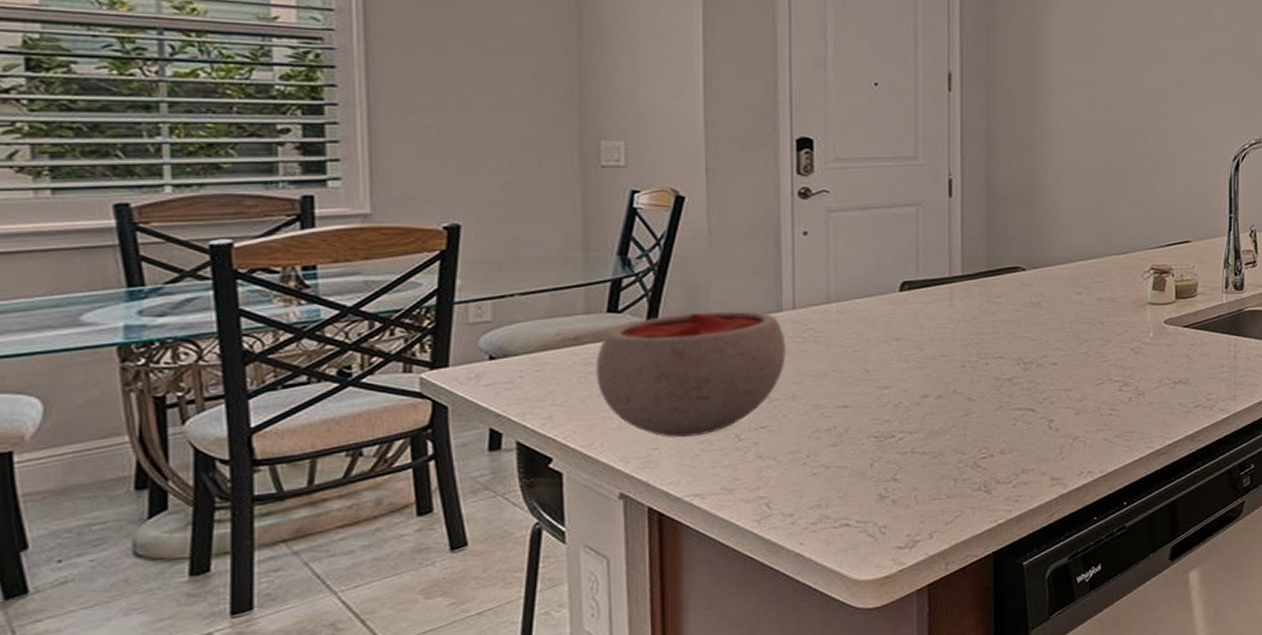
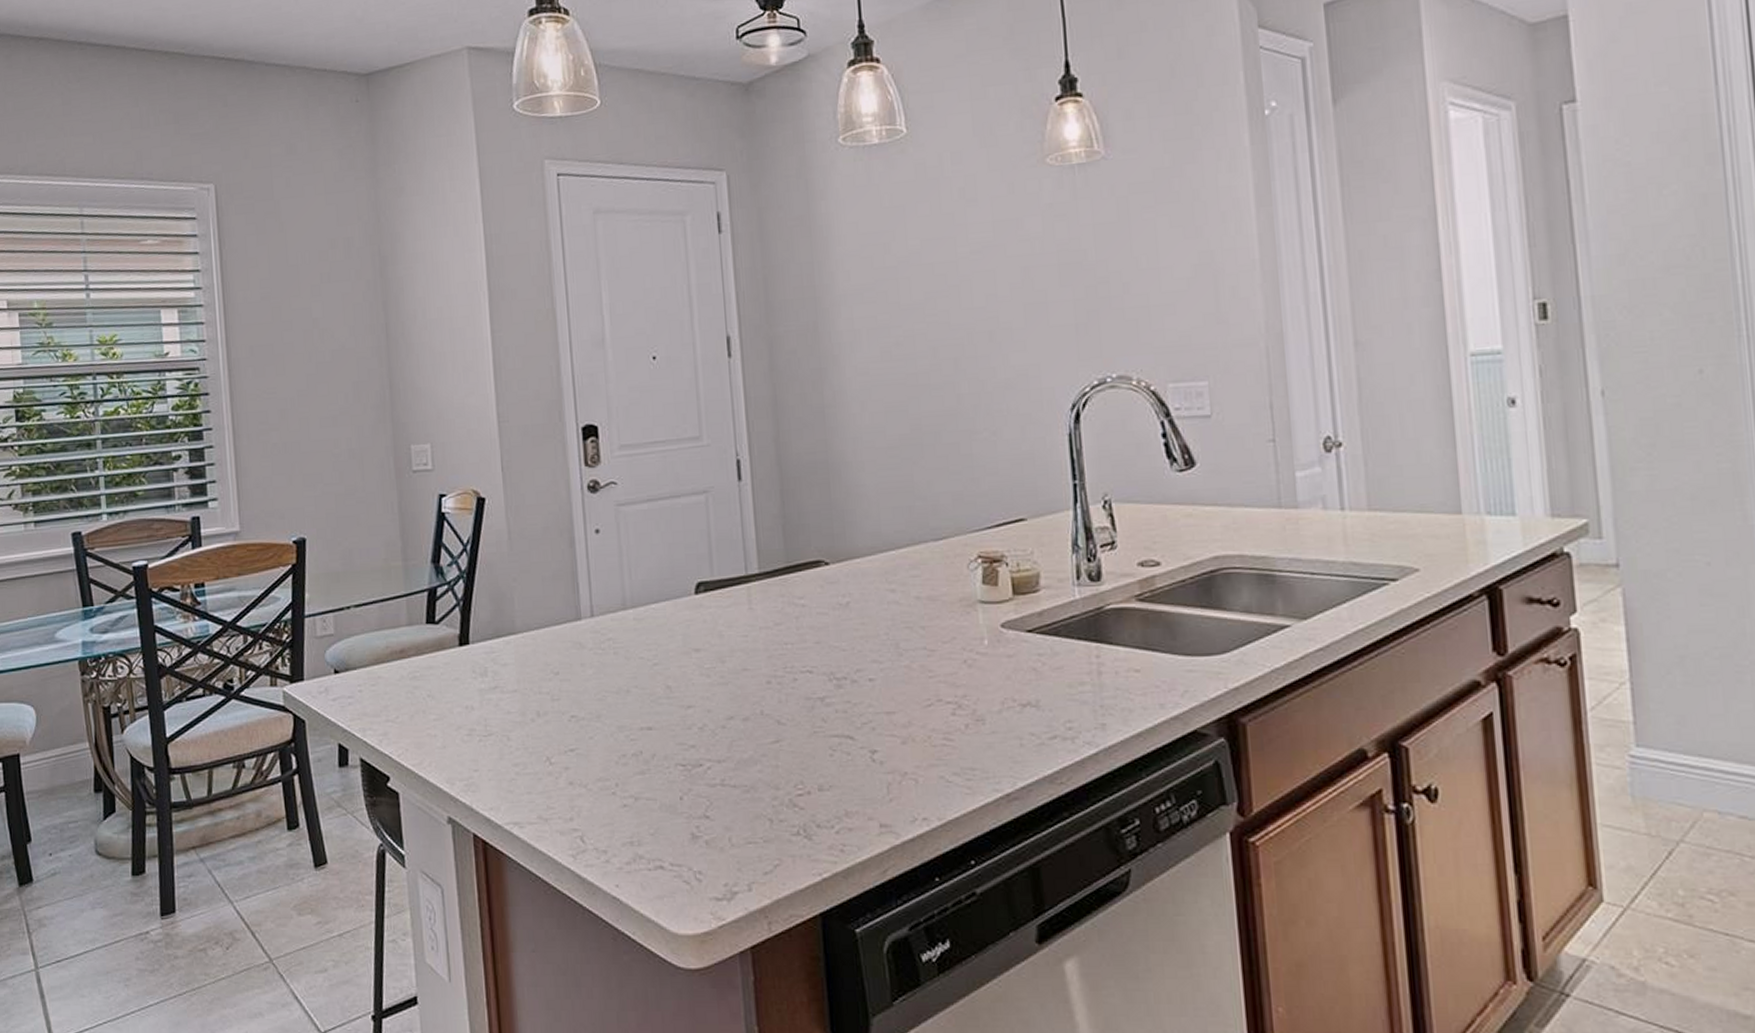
bowl: present [595,310,787,438] -> none [419,619,589,759]

